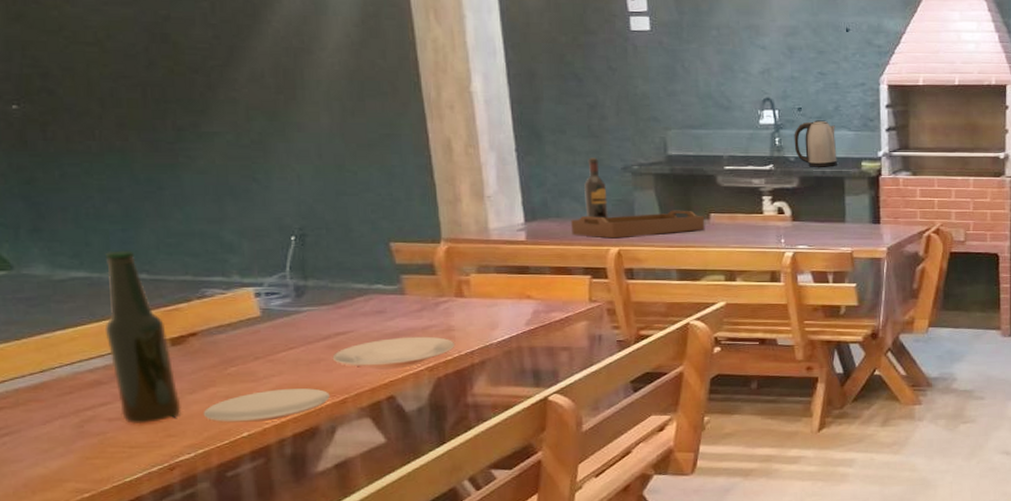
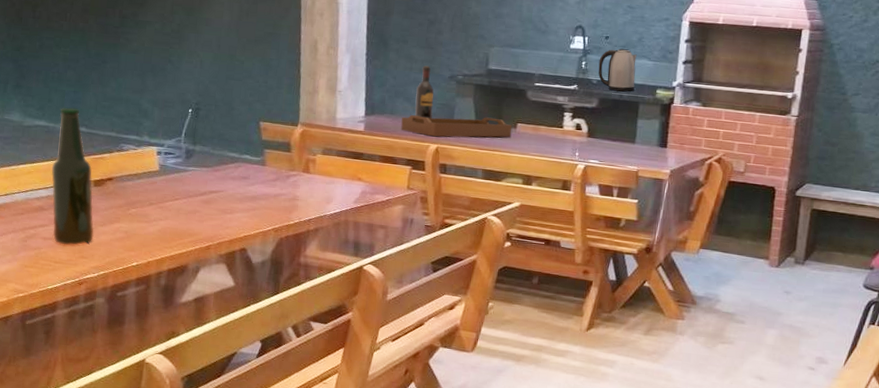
plate: present [203,388,330,424] -> none [108,231,199,256]
plate: present [332,336,456,371] -> none [205,200,298,227]

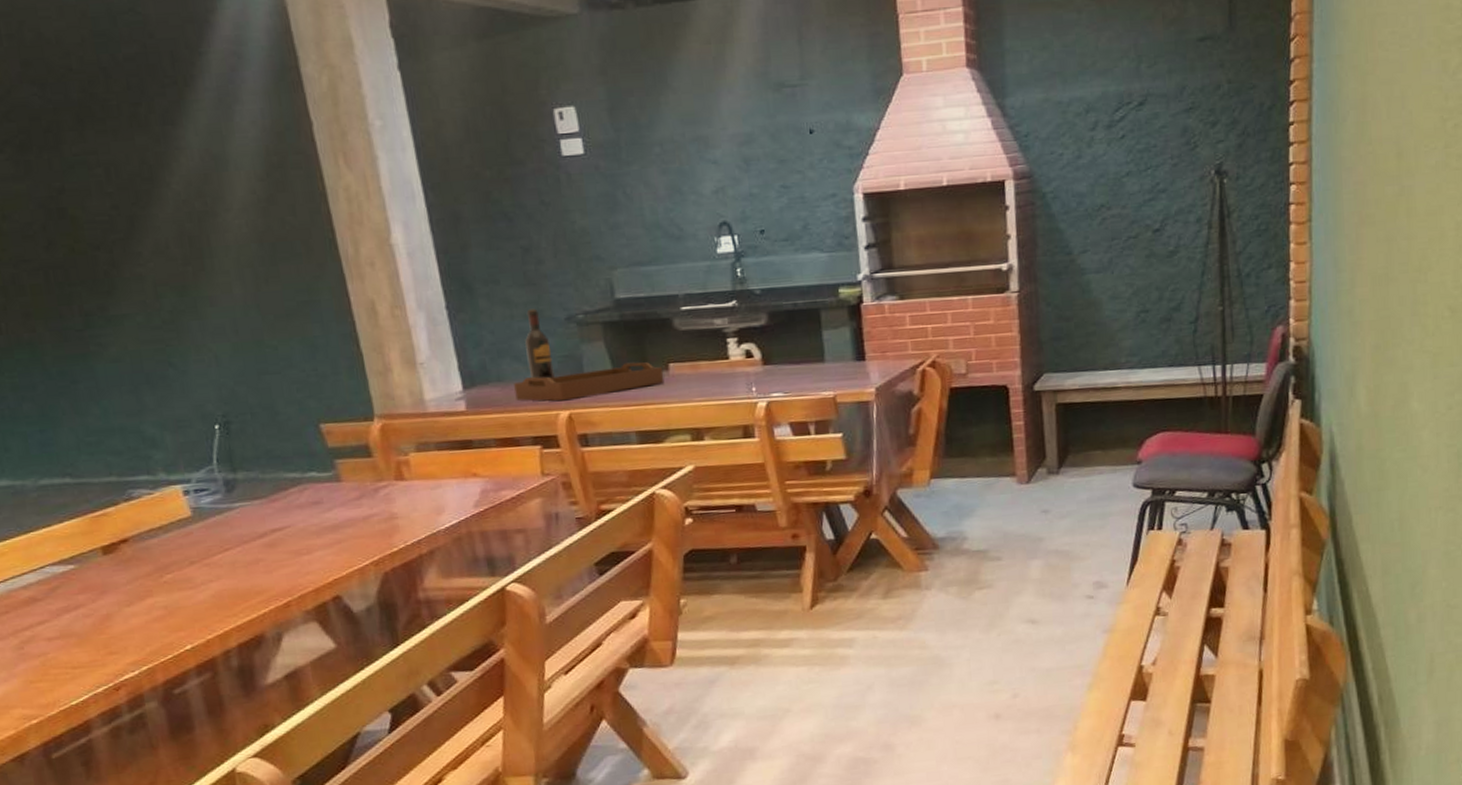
beer bottle: present [51,107,94,245] -> none [25,453,121,643]
kettle: present [598,48,637,92] -> none [757,242,811,300]

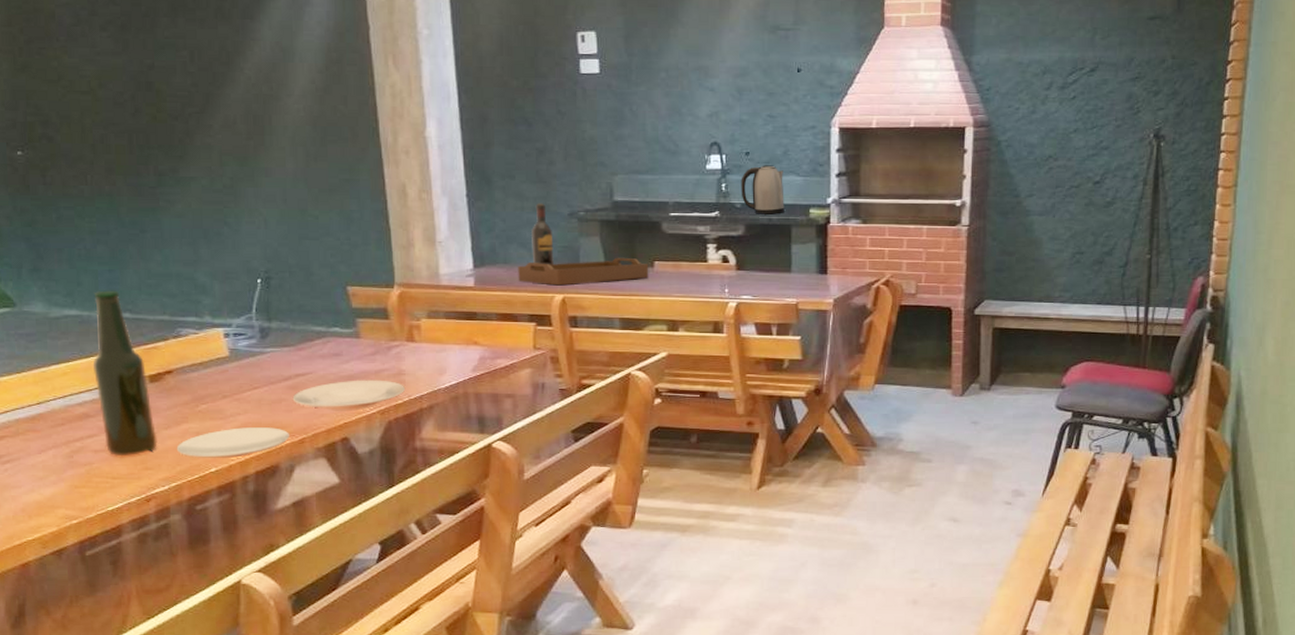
beer bottle: none [25,453,121,643] -> present [92,290,158,457]
plate: none [142,592,273,636] -> present [176,427,289,459]
plate: none [270,526,401,568] -> present [292,380,406,412]
kettle: none [757,242,811,300] -> present [741,165,785,214]

